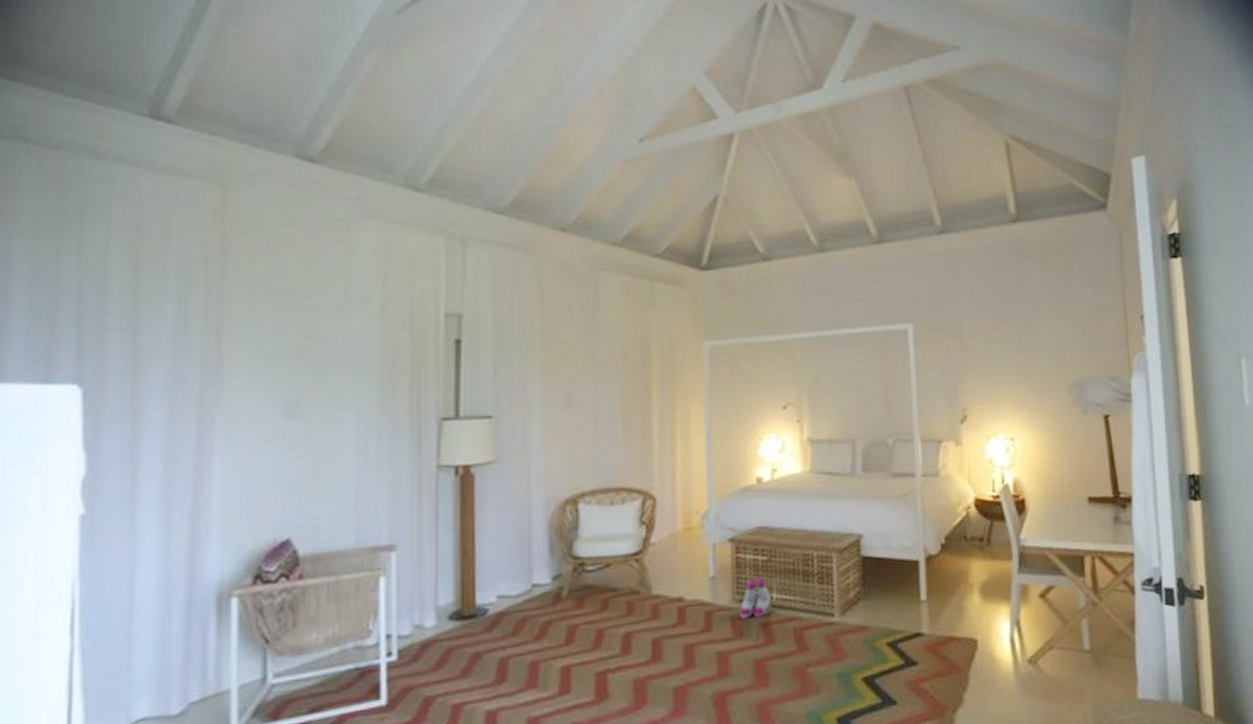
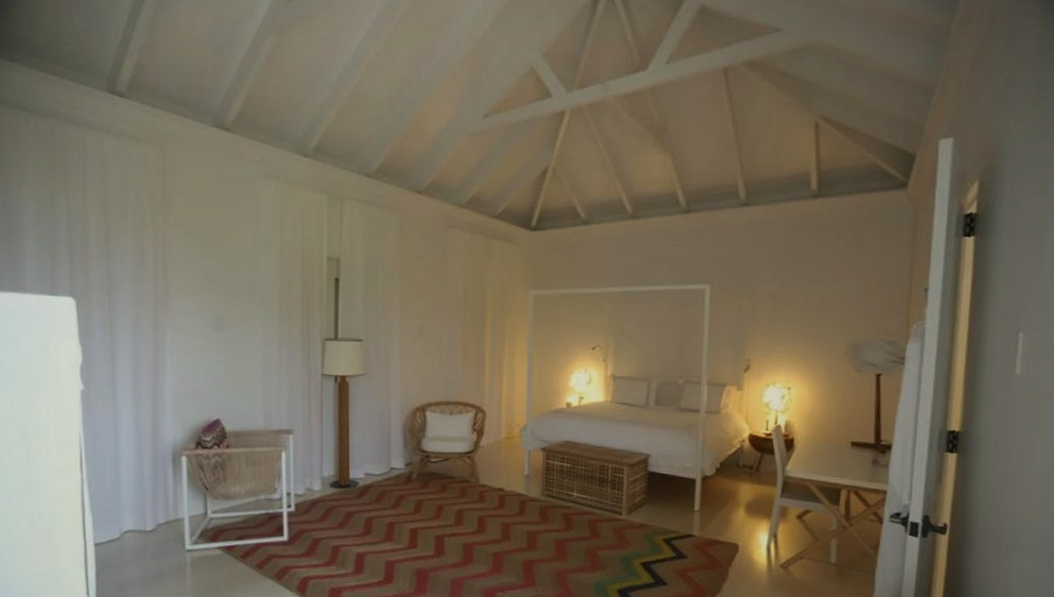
boots: present [739,577,772,619] -> none [546,479,573,509]

